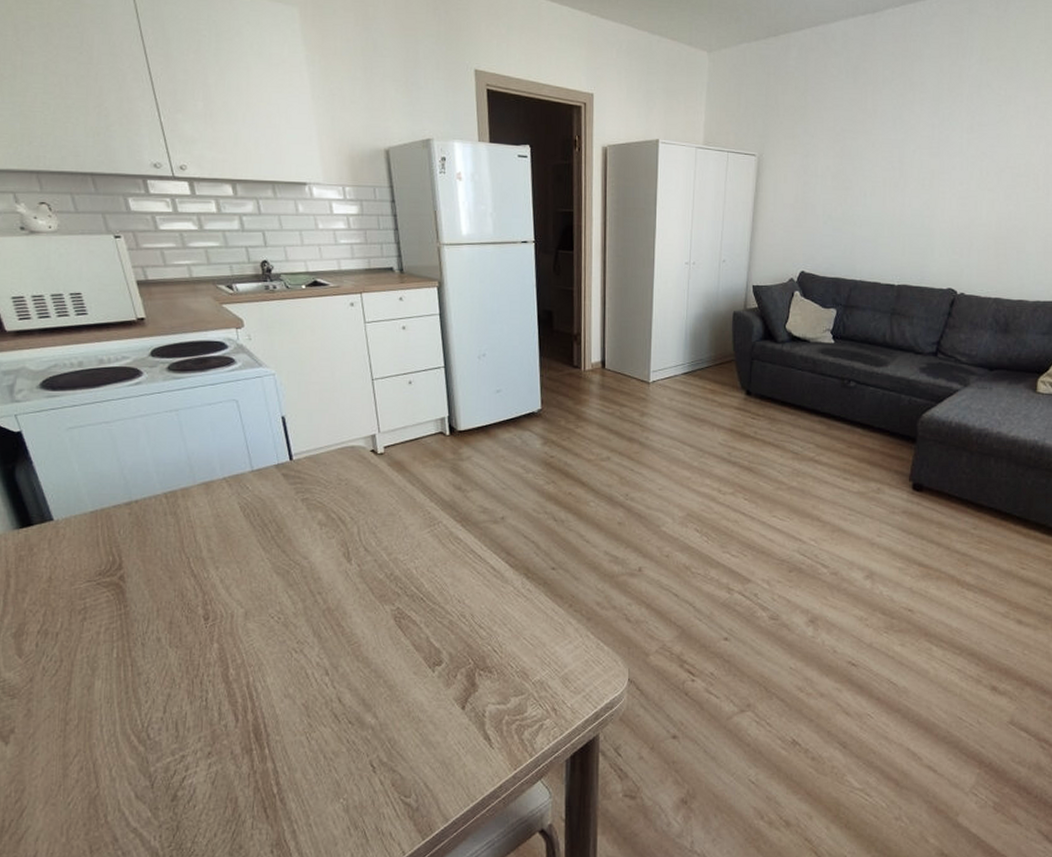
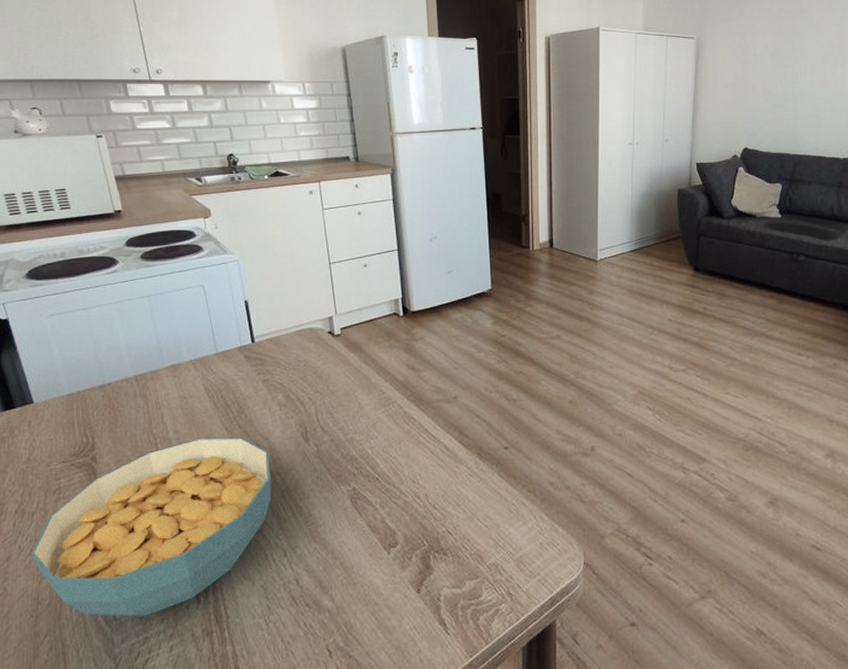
cereal bowl: none [56,557,312,735] -> present [31,437,272,616]

